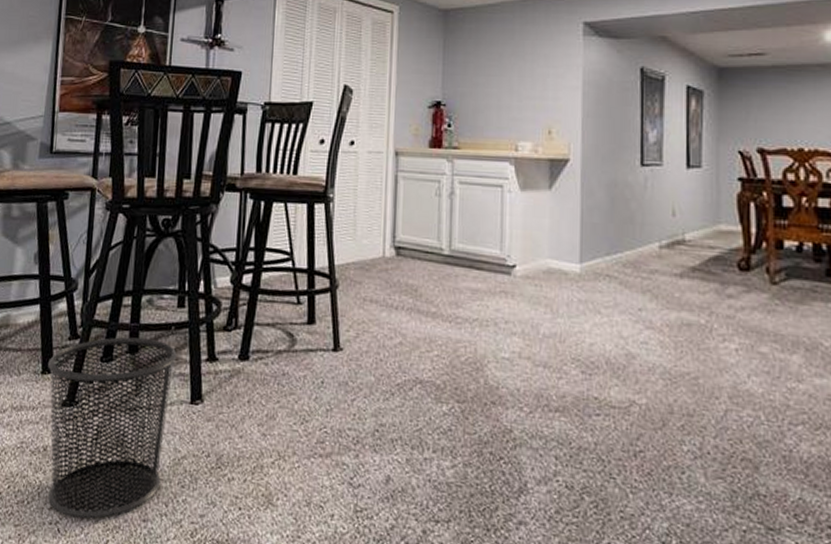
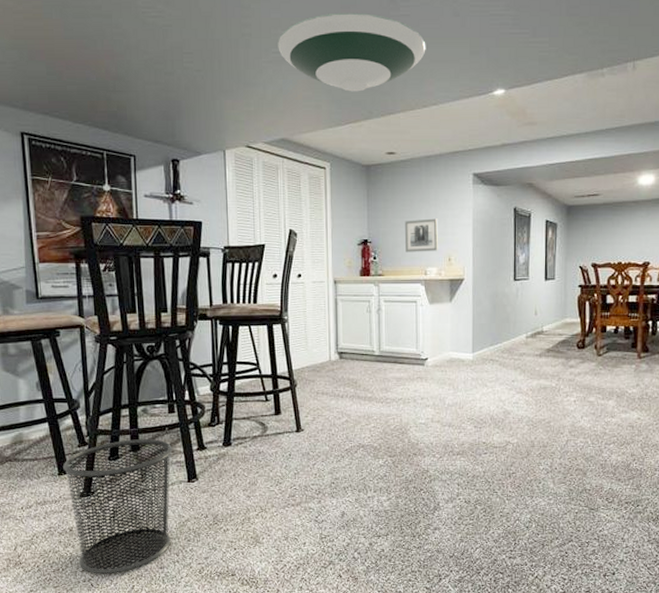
wall art: none [489,78,536,121] -> present [404,218,439,252]

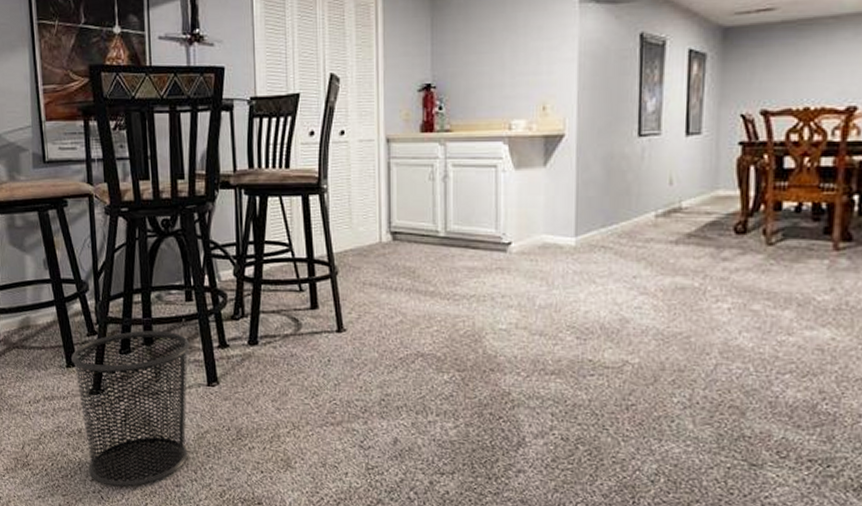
wall art: present [404,218,439,252] -> none [481,52,529,100]

